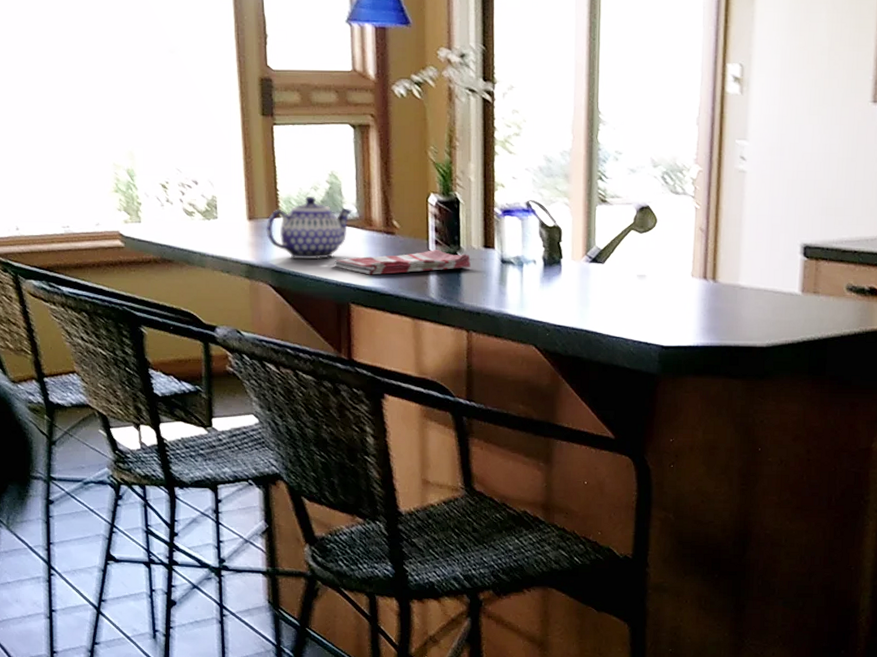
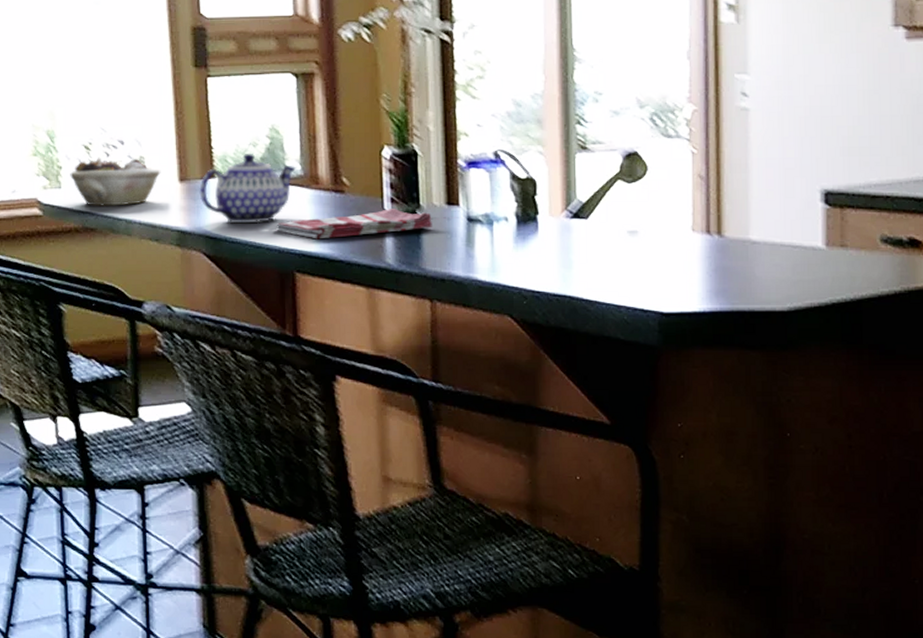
succulent planter: none [149,195,232,240] -> present [70,157,161,206]

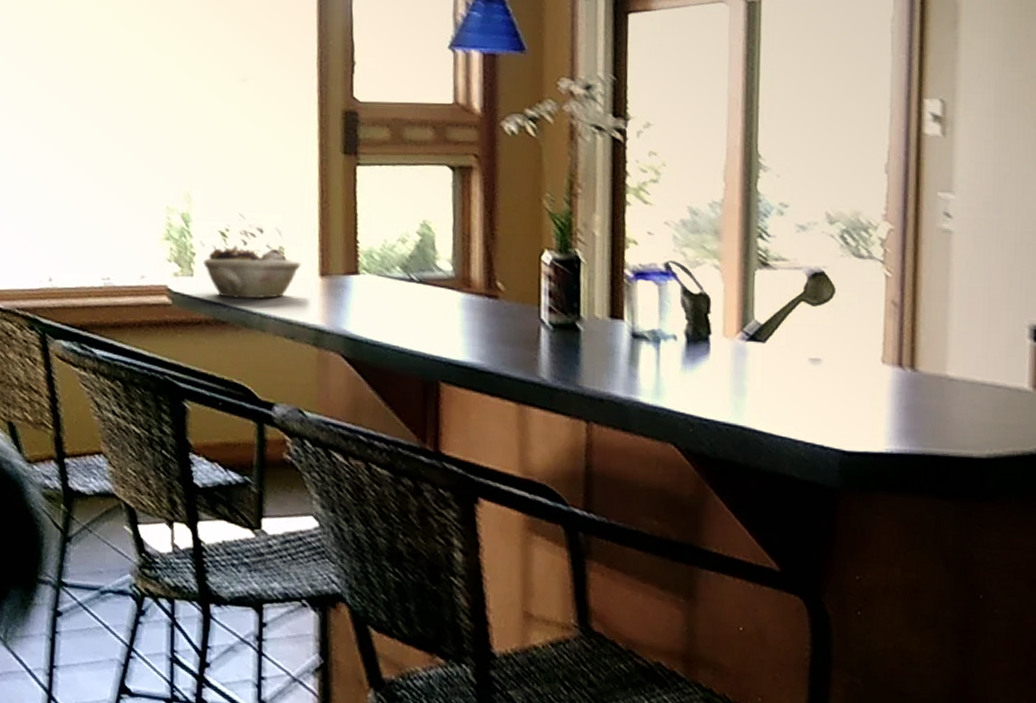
teapot: present [199,153,297,224] -> none [341,249,448,327]
dish towel: present [276,209,432,240] -> none [422,318,593,348]

